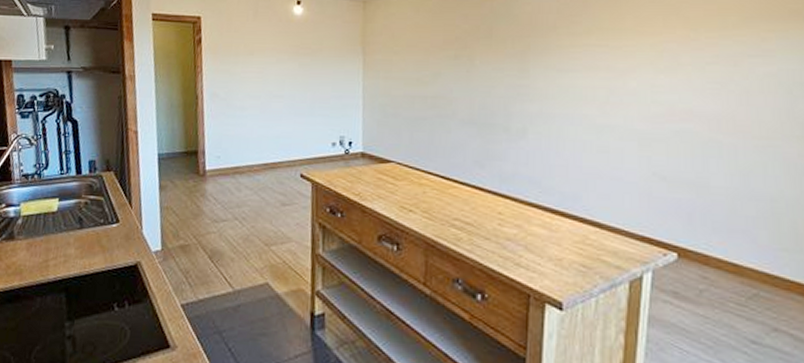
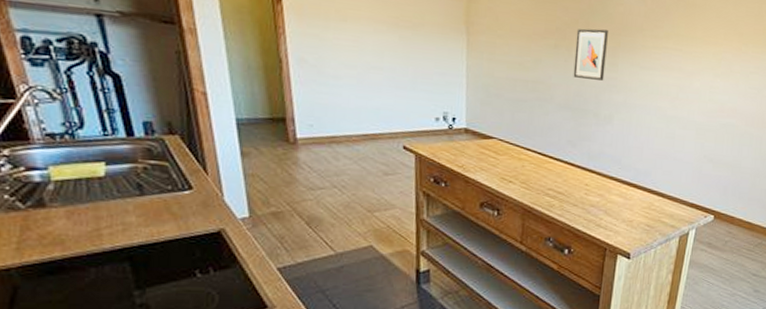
wall art: none [477,33,515,89] -> present [573,28,608,81]

